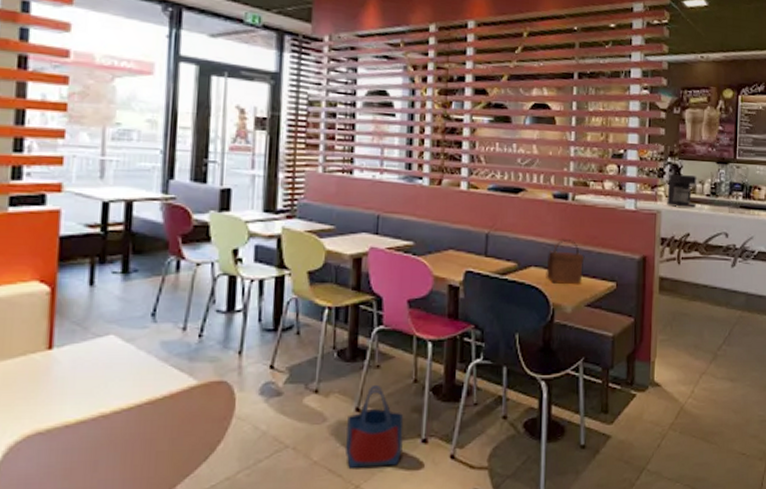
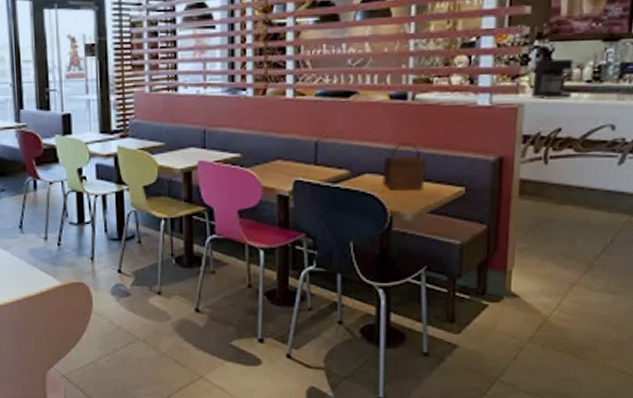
tote bag: present [346,384,404,470] -> none [187,288,242,362]

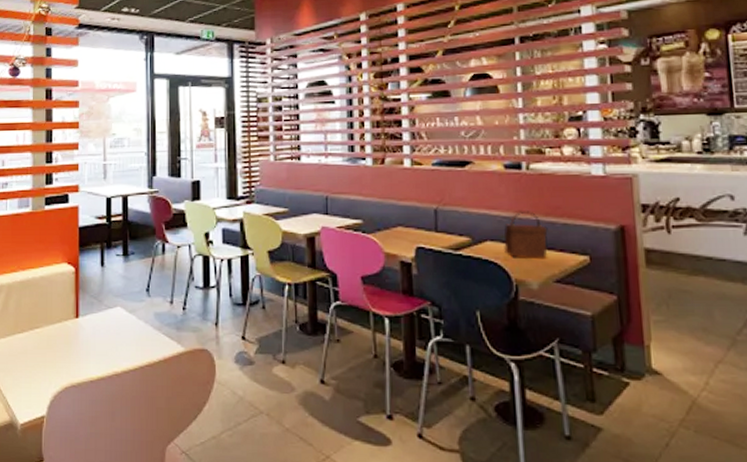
coffee maker: present [532,59,574,99] -> none [643,132,684,170]

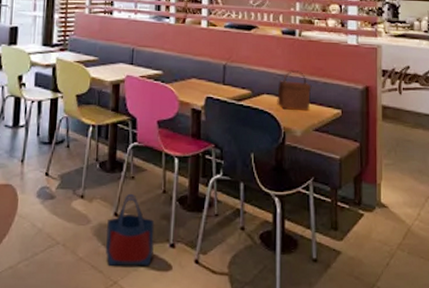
tote bag: none [312,358,370,440] -> present [106,193,155,267]

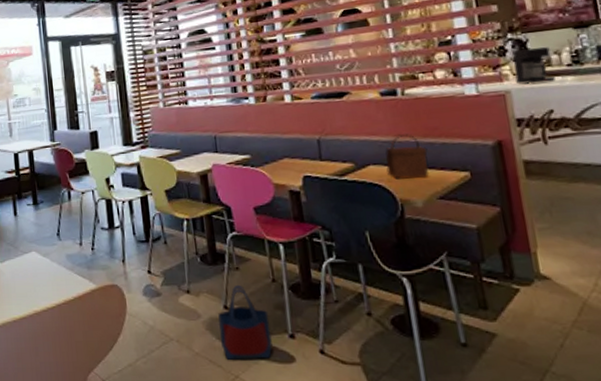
coffee maker: none [387,13,415,44] -> present [512,47,556,85]

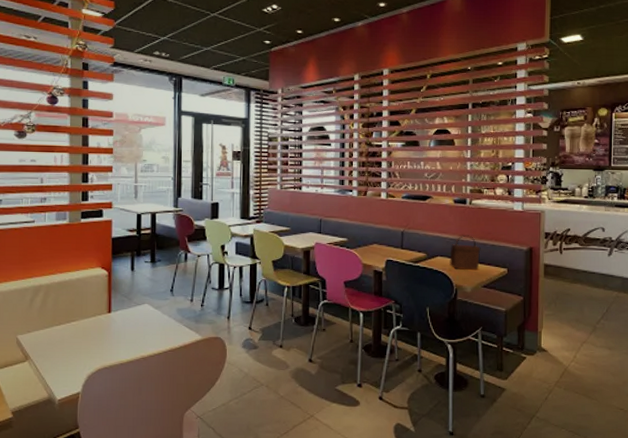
tote bag: present [218,284,273,361] -> none [302,343,344,403]
coffee maker: present [512,47,556,85] -> none [550,181,576,209]

